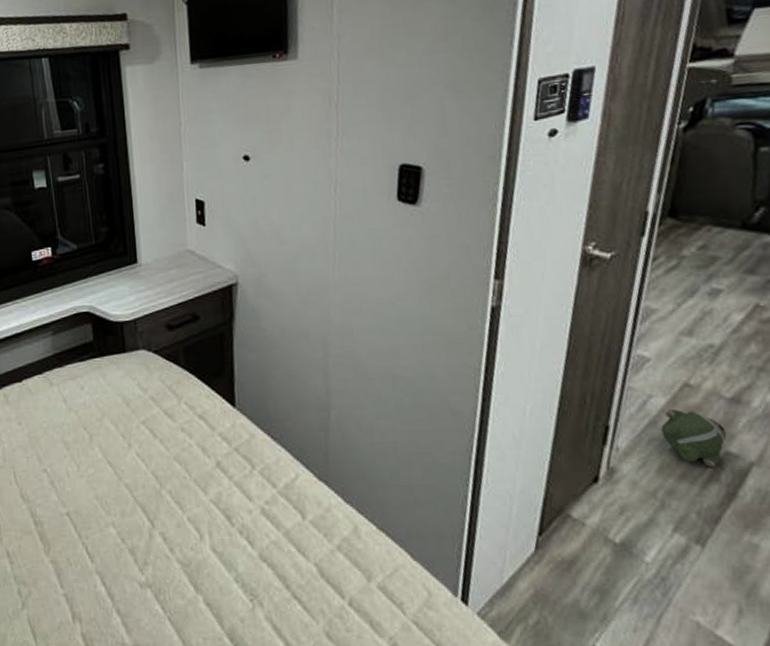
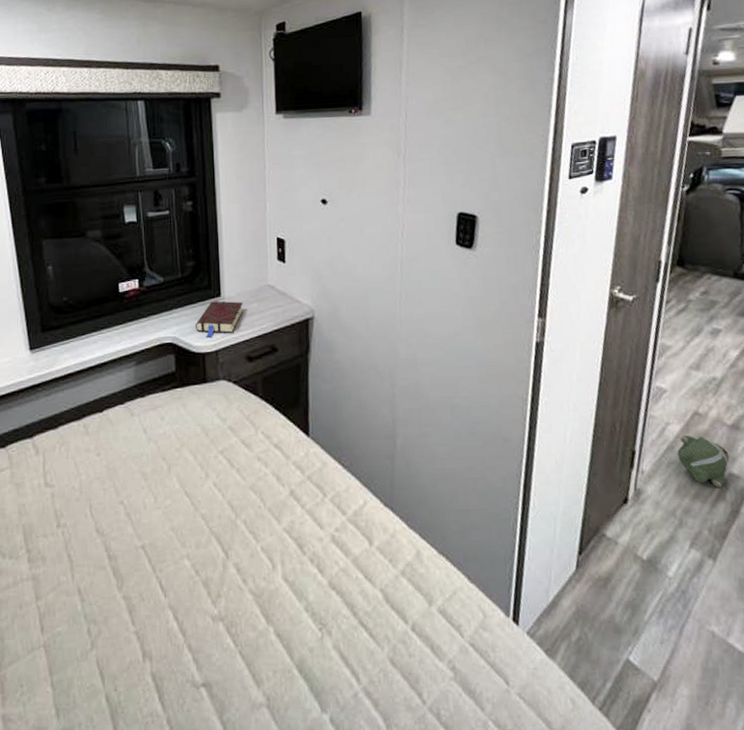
book: none [112,268,162,307] -> present [196,301,244,338]

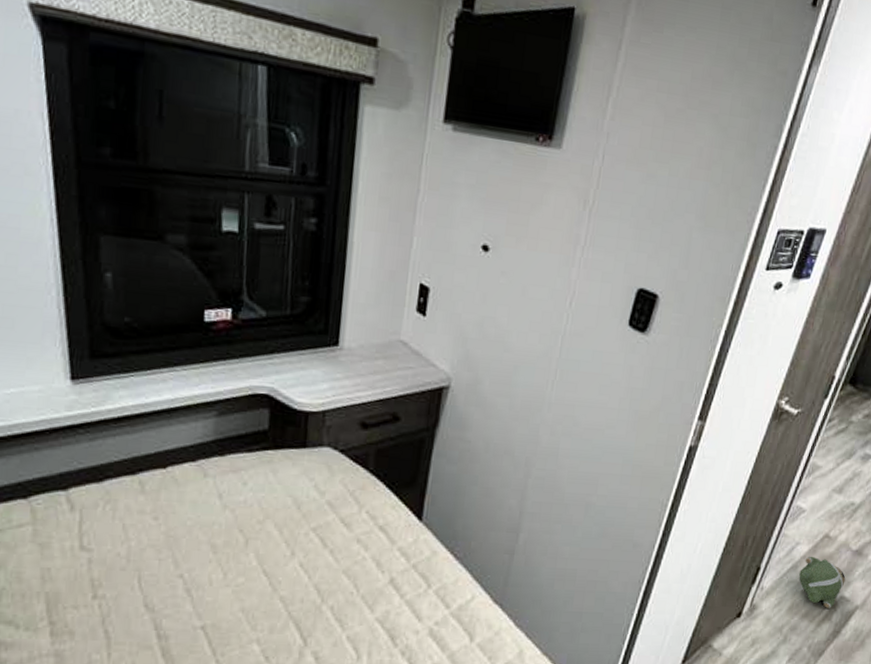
book: present [196,301,244,338] -> none [301,350,366,395]

